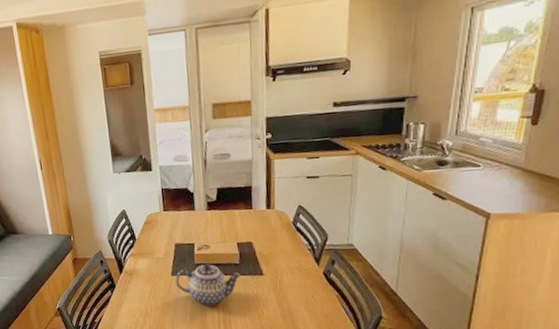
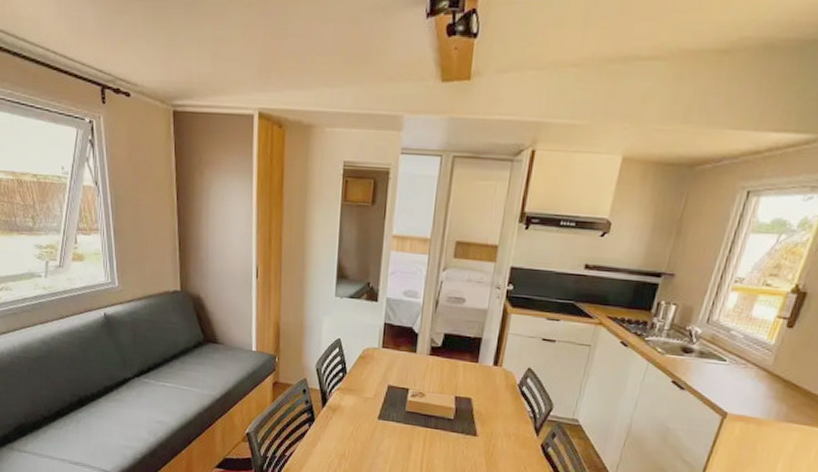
teapot: present [175,263,241,307] -> none [381,412,453,460]

